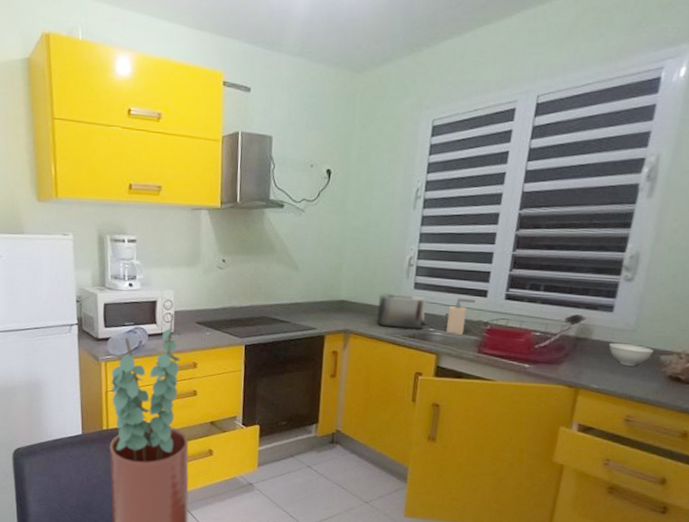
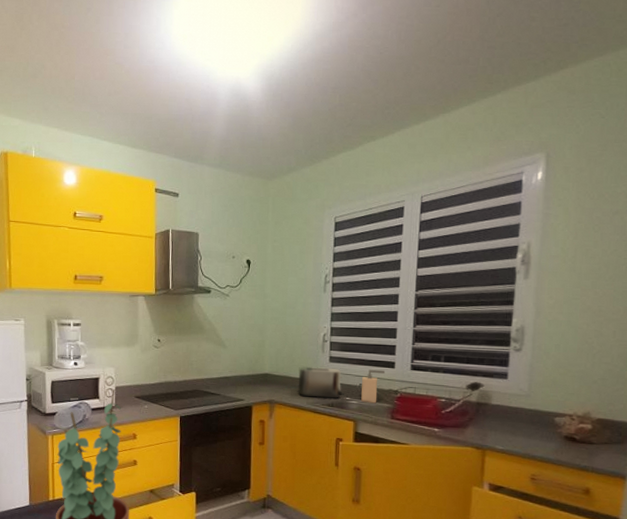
bowl: present [609,342,654,367] -> none [508,406,548,429]

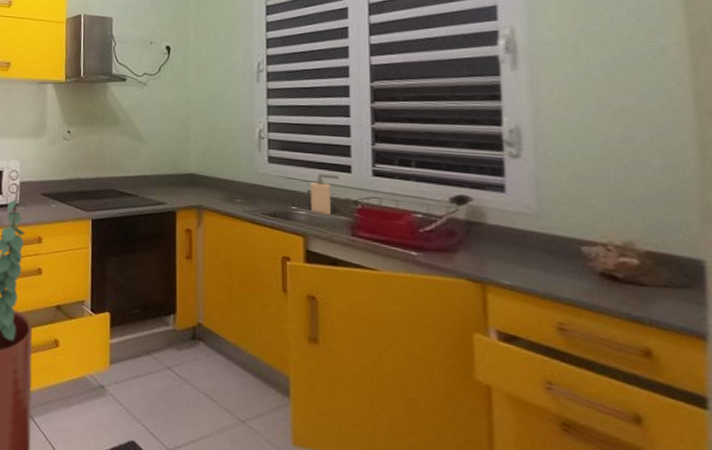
toaster: present [298,366,343,399] -> none [231,167,286,208]

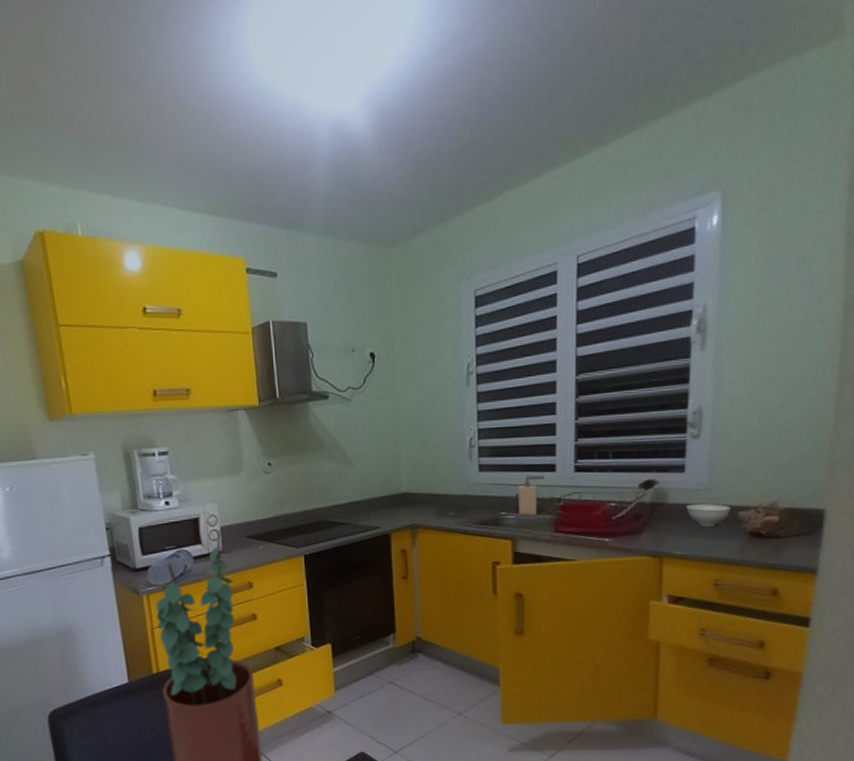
bowl: none [511,229,571,260] -> present [686,503,731,528]

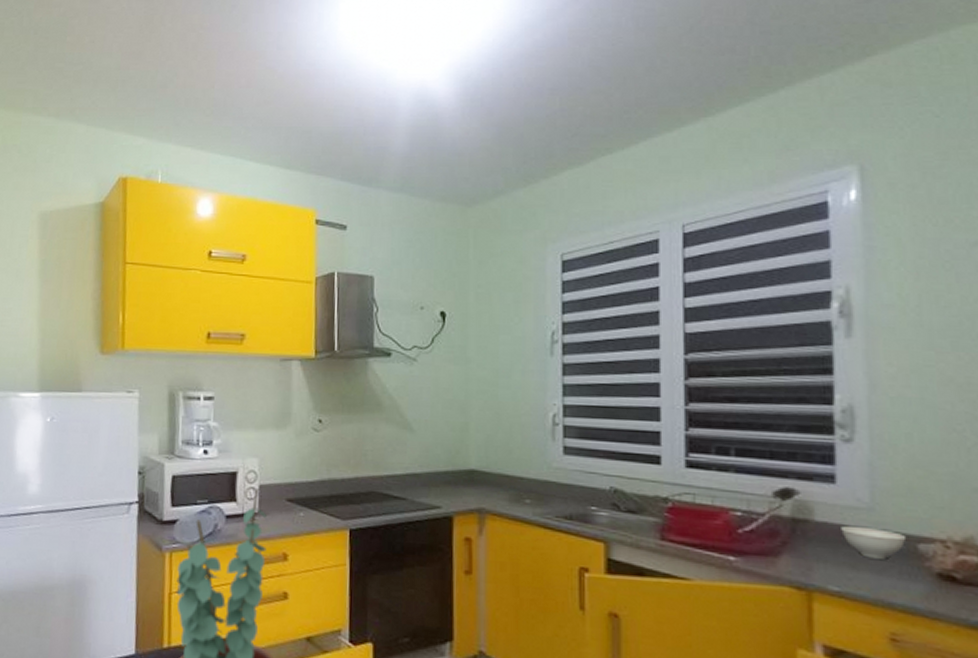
soap dispenser: present [519,475,545,517] -> none [613,466,648,517]

